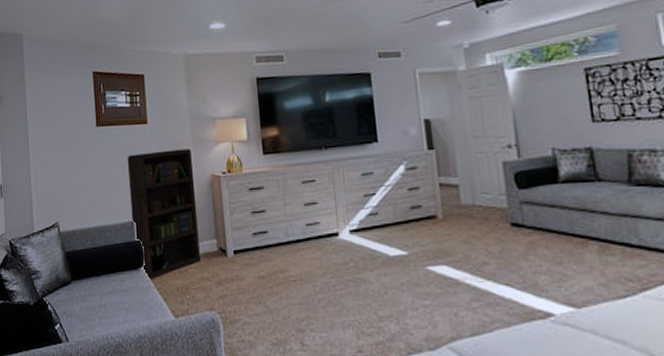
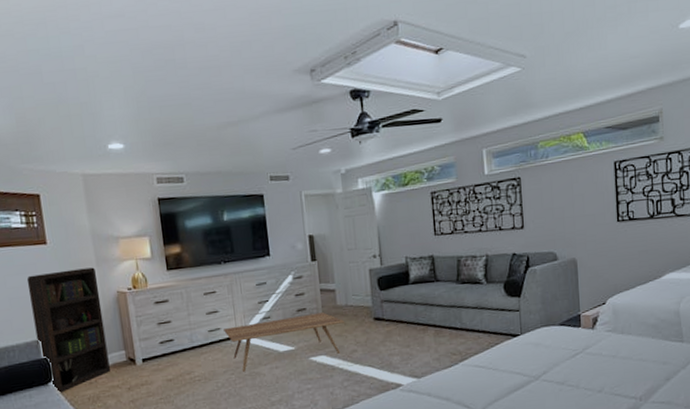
coffee table: none [323,212,471,276] -> present [224,312,344,372]

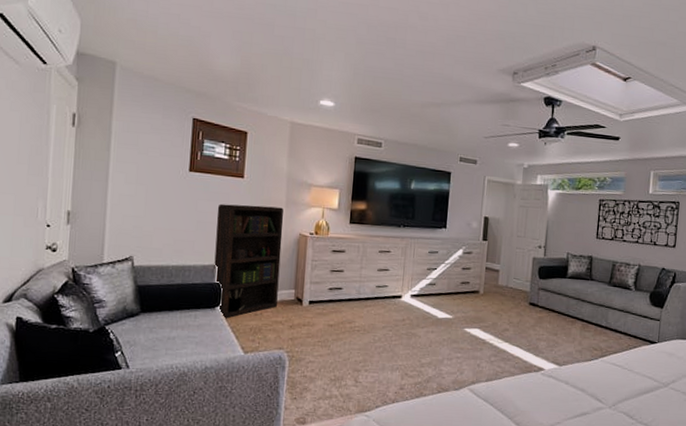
coffee table: present [224,312,344,372] -> none [390,286,502,331]

